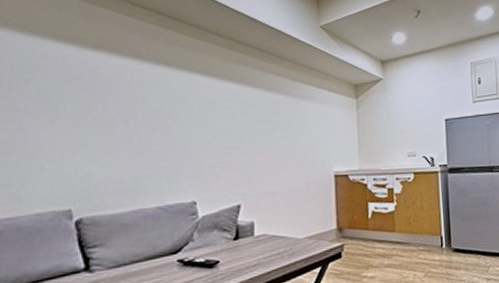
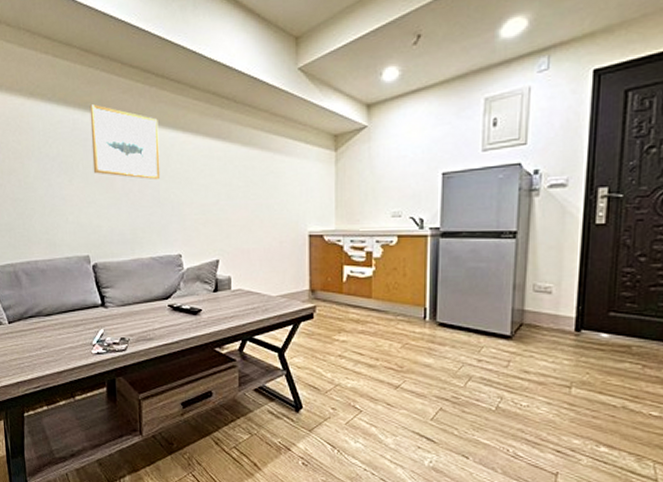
wall art: none [86,41,174,123] -> present [89,104,161,180]

